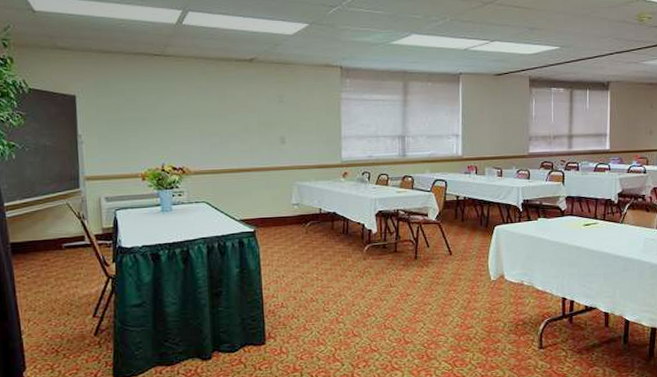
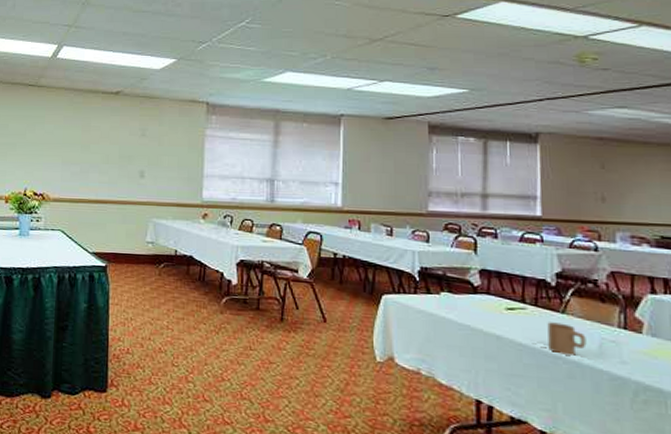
cup: none [611,231,636,255] -> present [547,322,587,357]

